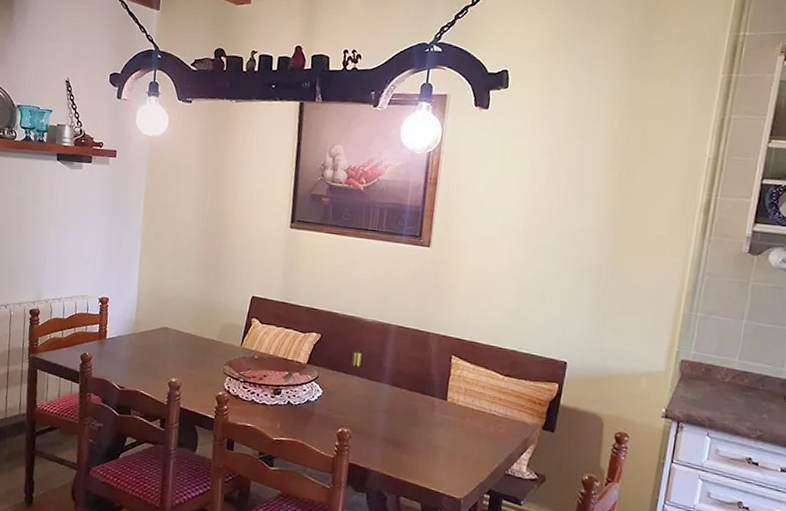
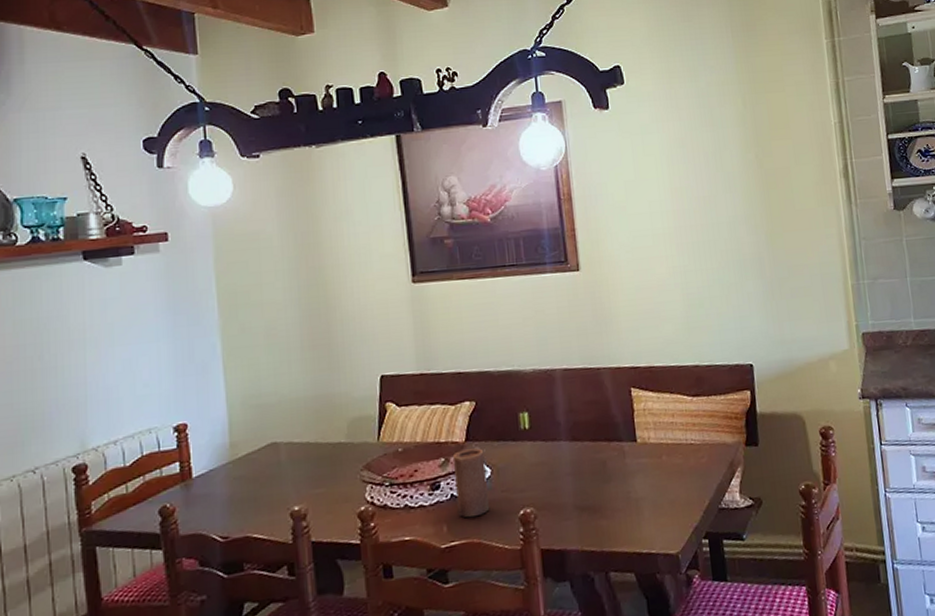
candle: none [290,369,320,424] -> present [453,448,490,518]

